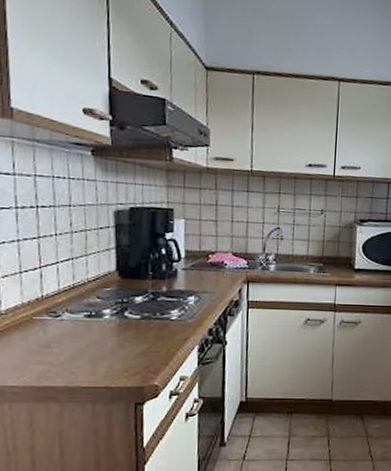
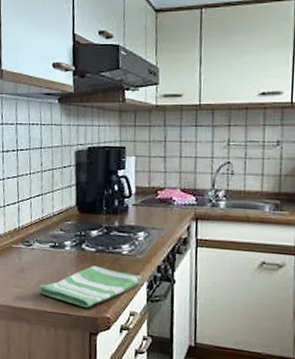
dish towel: none [69,334,192,377] -> present [38,266,141,307]

